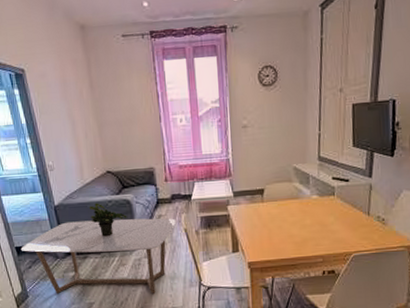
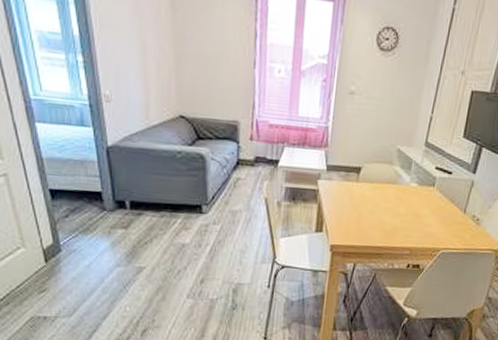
coffee table: present [21,218,176,294] -> none [56,168,256,266]
potted plant: present [89,203,127,237] -> none [151,151,198,194]

